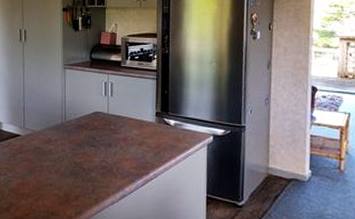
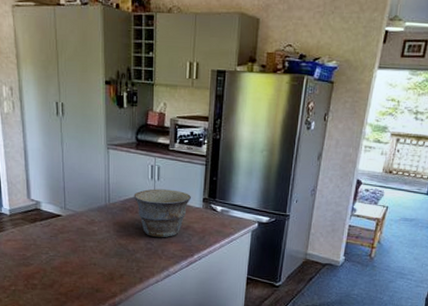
bowl: none [88,105,144,155] -> present [133,189,191,238]

